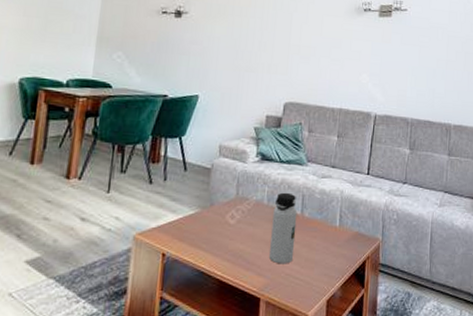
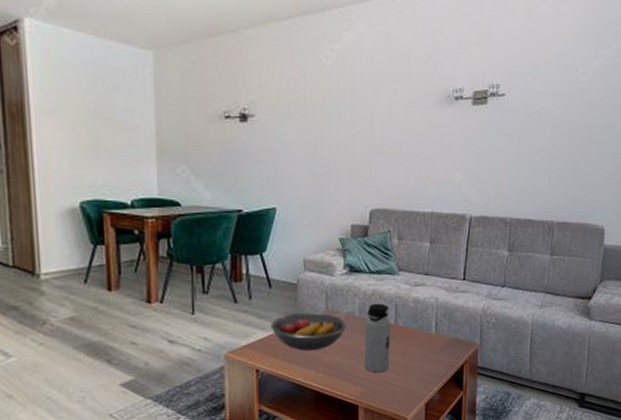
fruit bowl: none [181,197,256,238] -> present [271,312,347,351]

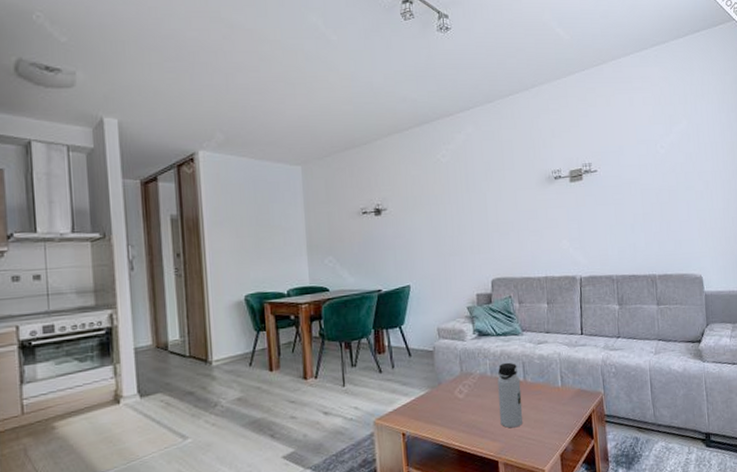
fruit bowl: present [271,312,347,351] -> none [413,375,481,413]

